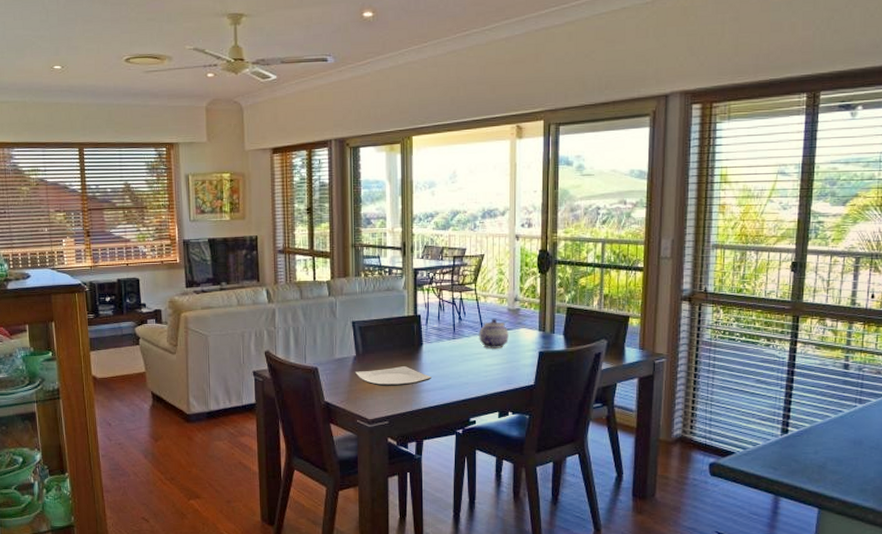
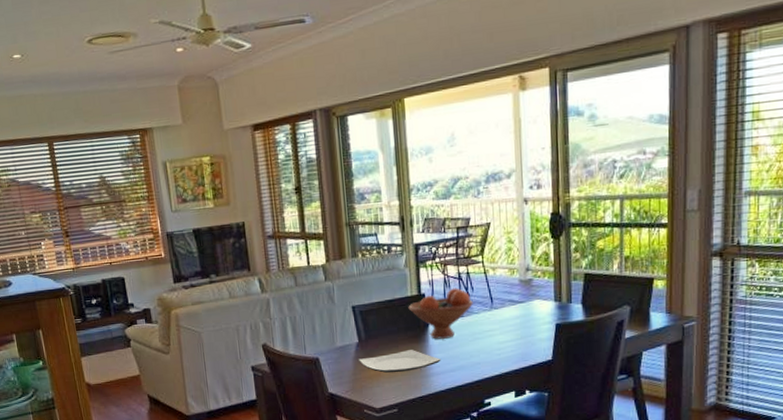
fruit bowl: none [404,311,464,358] -> present [408,287,473,339]
teapot: present [479,318,509,348] -> none [489,291,522,324]

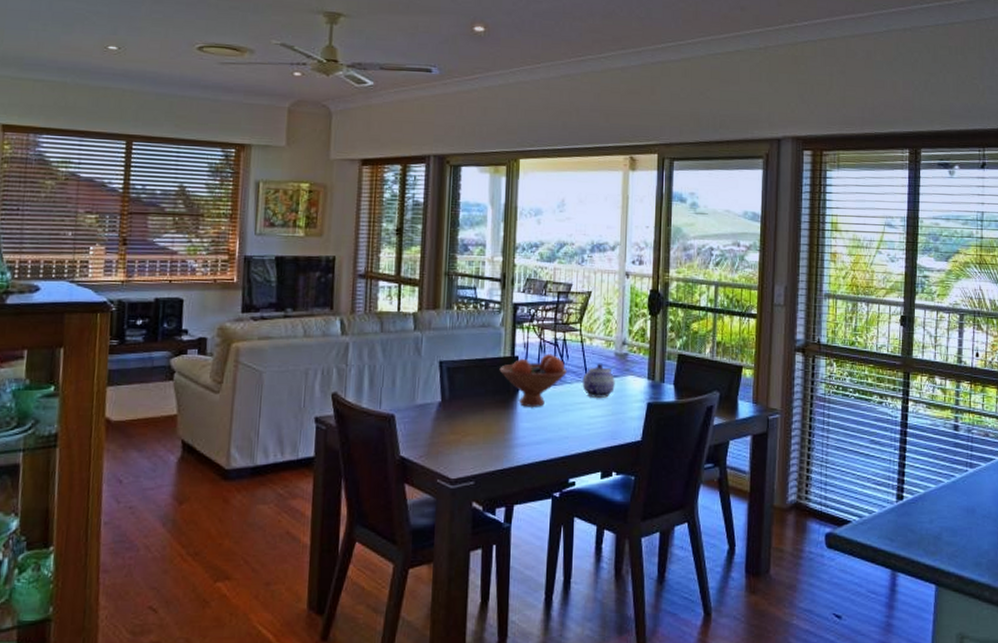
plate: present [359,350,441,373] -> none [439,416,528,440]
teapot: none [489,291,522,324] -> present [582,363,615,398]

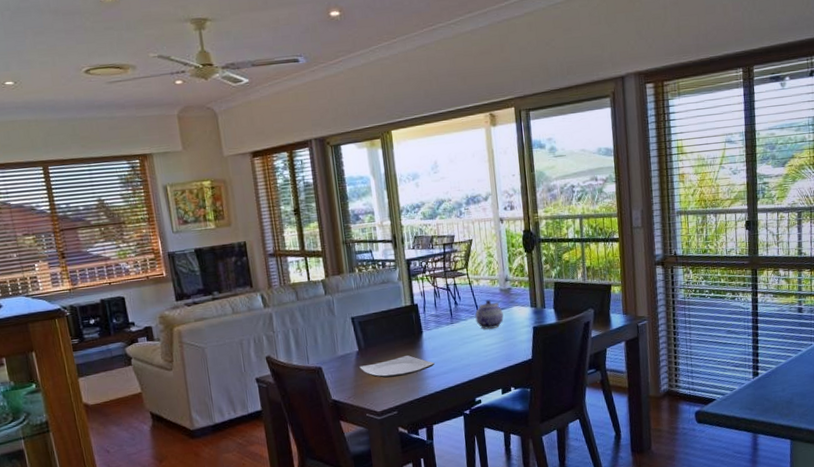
plate: none [439,416,528,440] -> present [359,355,435,379]
fruit bowl: present [499,353,567,407] -> none [403,297,461,345]

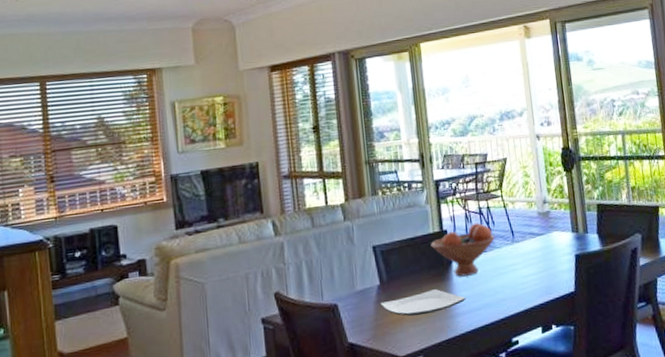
fruit bowl: none [403,297,461,345] -> present [430,222,495,277]
teapot: present [475,299,504,329] -> none [510,224,543,258]

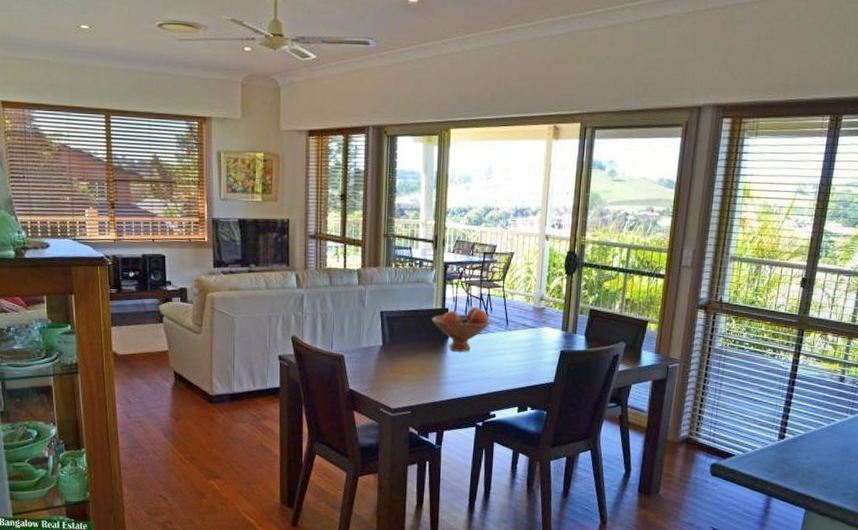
plate: present [380,289,466,317] -> none [381,358,456,378]

